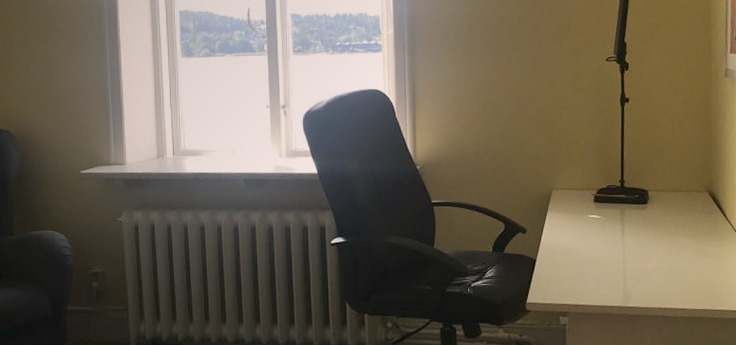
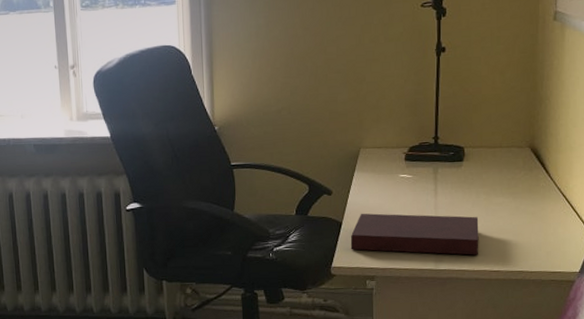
notebook: none [544,251,665,294] -> present [350,213,479,256]

